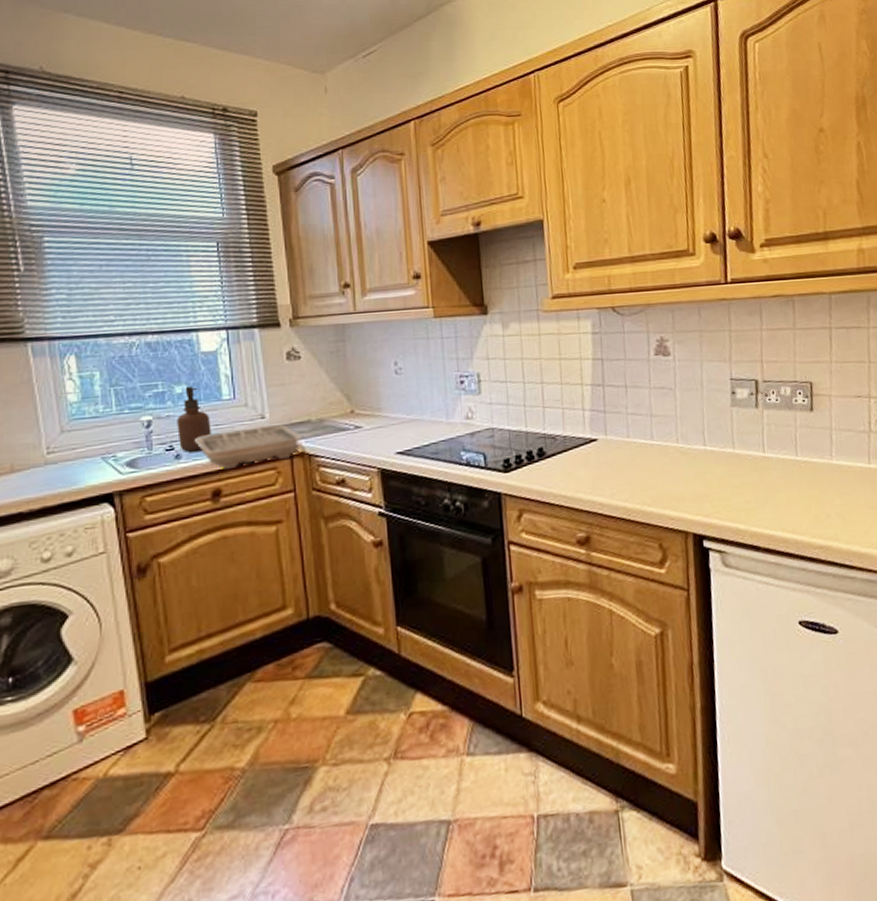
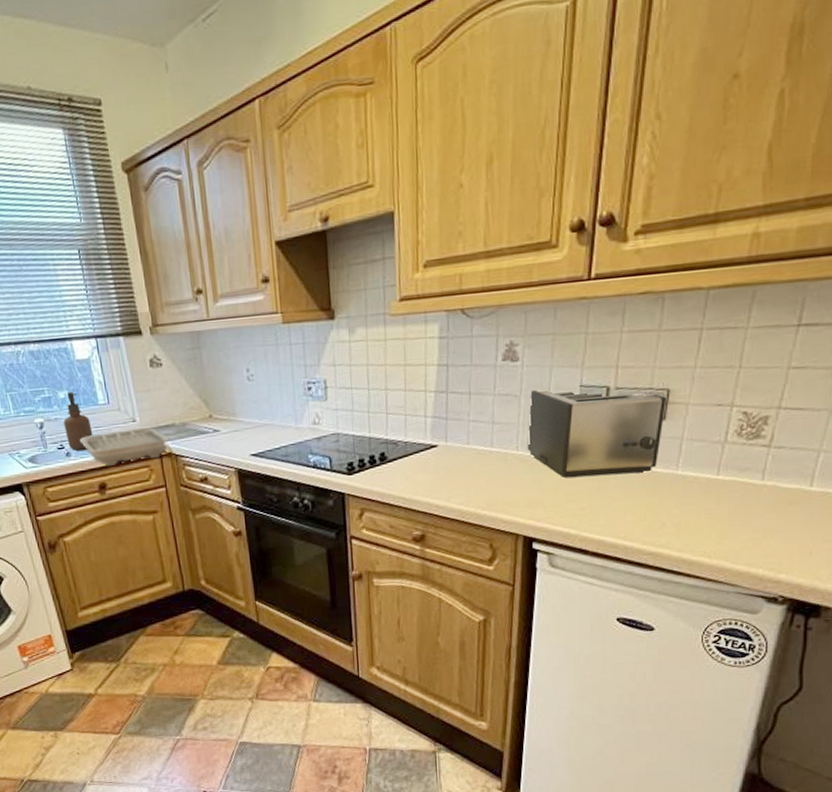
toaster: none [684,382,813,470] -> present [527,389,667,478]

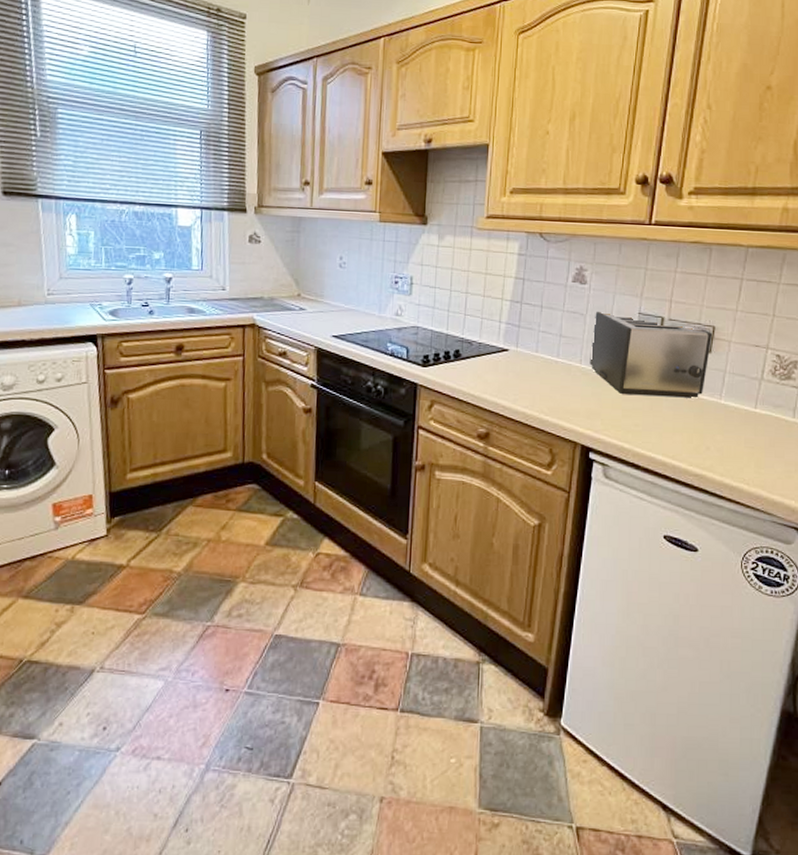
soap dispenser: present [63,391,93,451] -> none [152,254,181,310]
dish rack: present [80,427,170,466] -> none [166,295,256,329]

